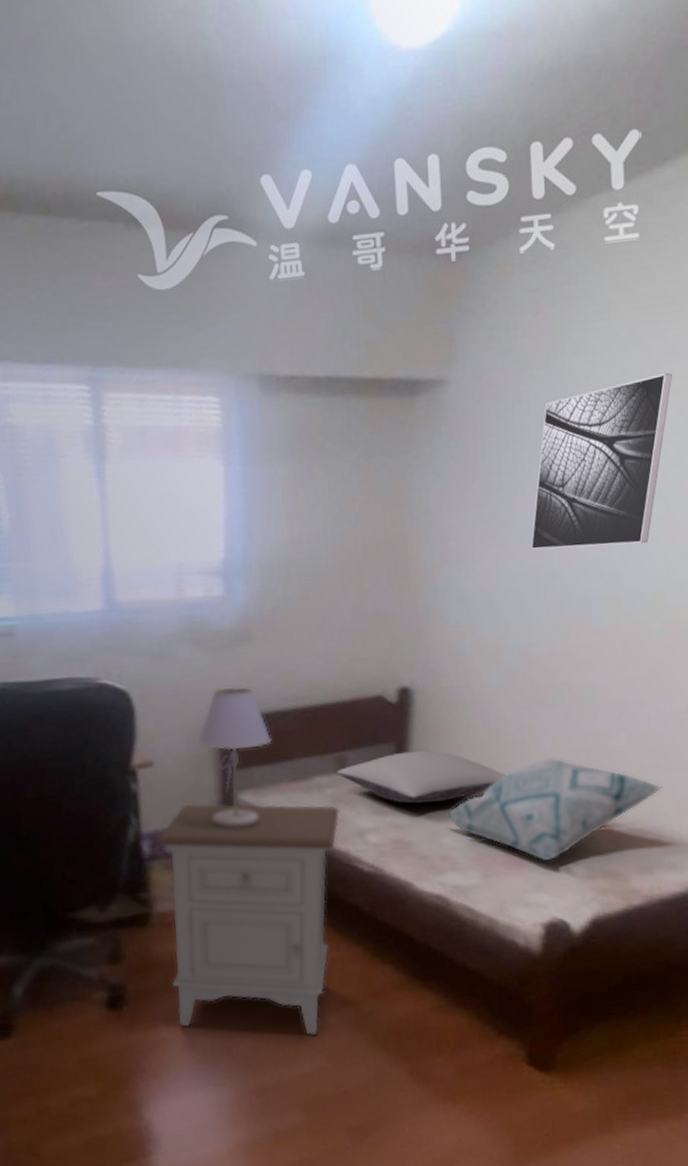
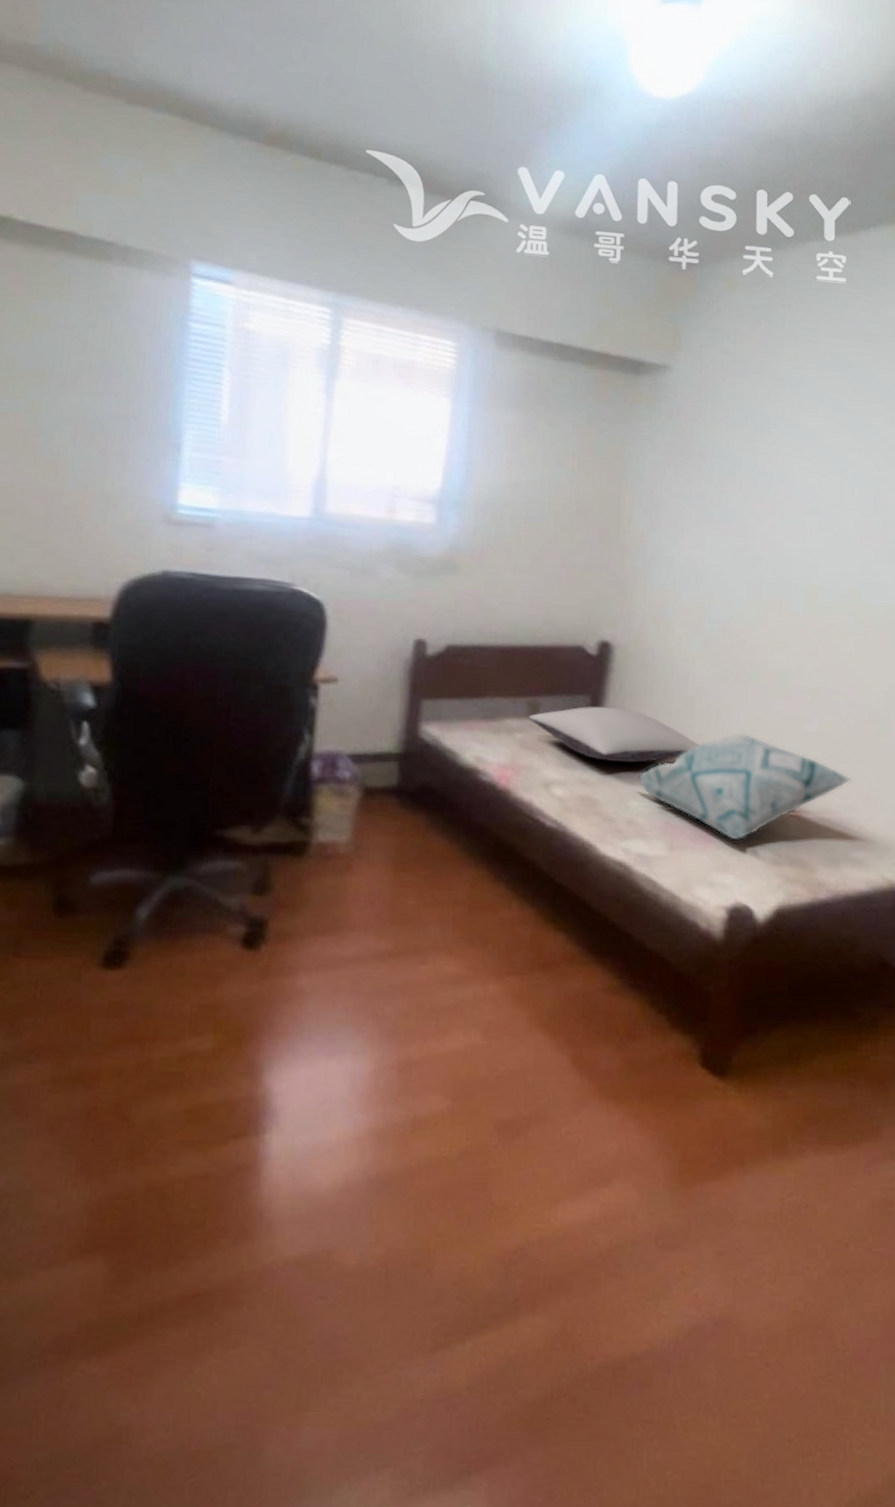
nightstand: present [154,803,341,1036] -> none [320,728,528,1006]
table lamp: present [197,686,273,828] -> none [387,613,467,761]
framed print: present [530,373,672,550] -> none [737,397,871,542]

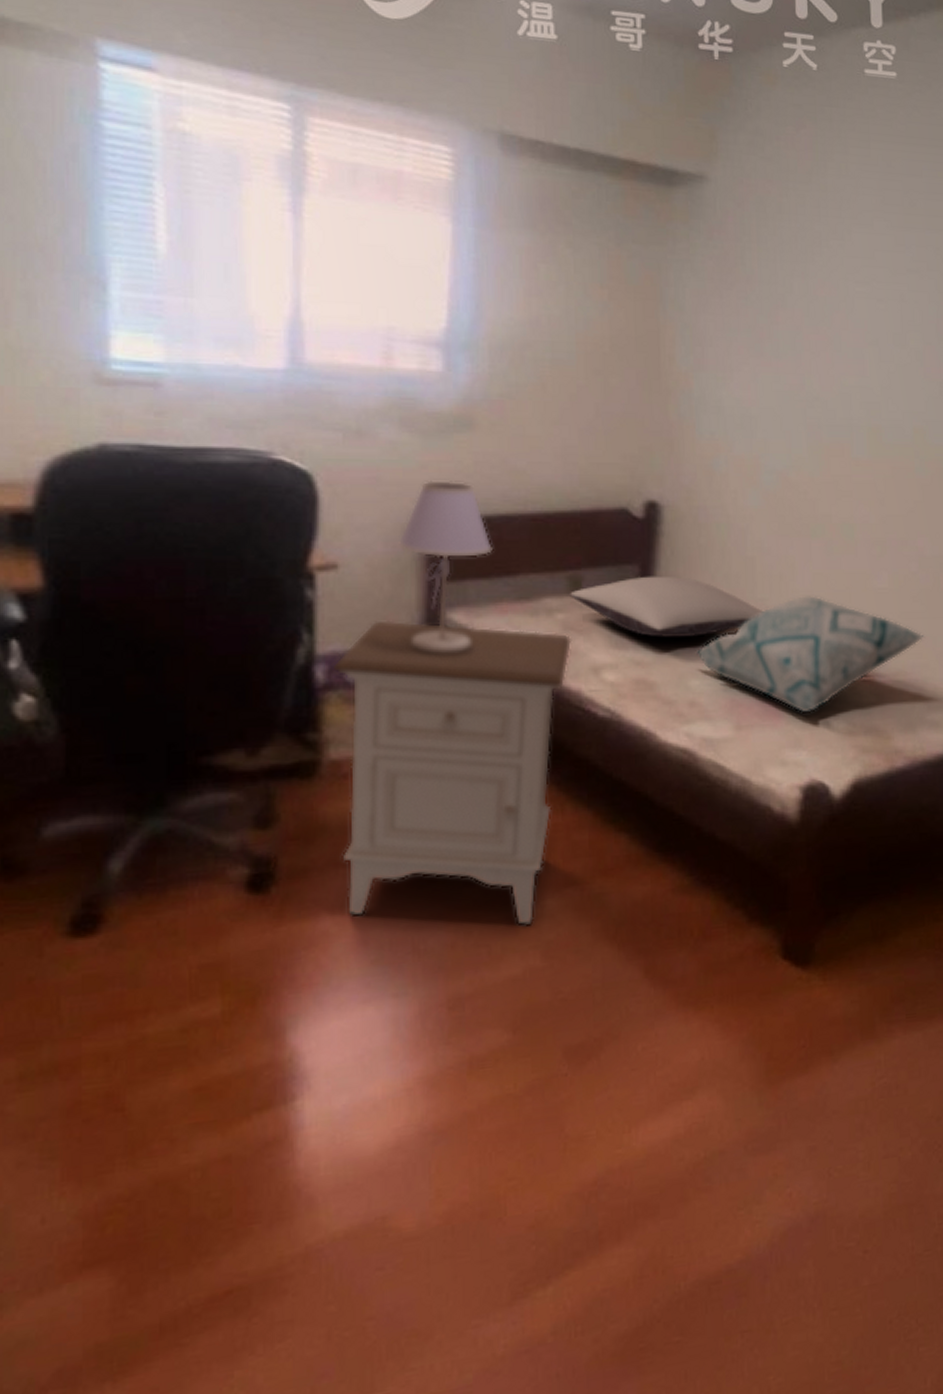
nightstand: none [320,728,528,1006] -> present [332,620,573,926]
table lamp: none [387,613,467,761] -> present [397,480,494,654]

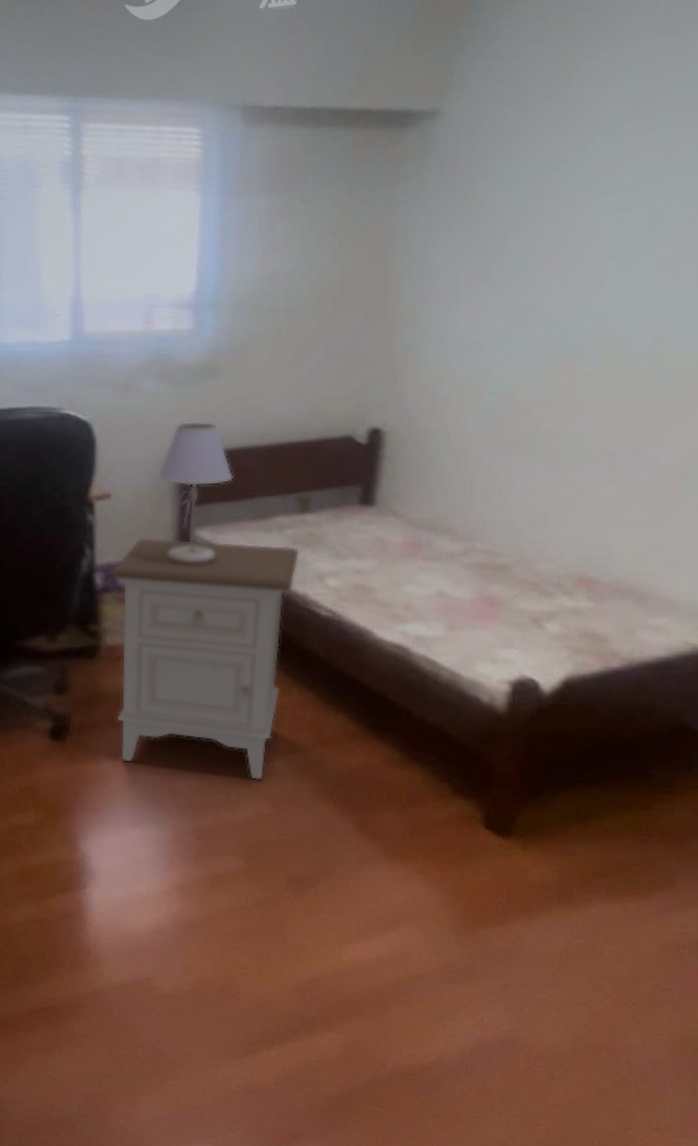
pillow: present [570,575,764,638] -> none [299,494,481,549]
decorative pillow: present [695,596,926,714] -> none [412,508,653,616]

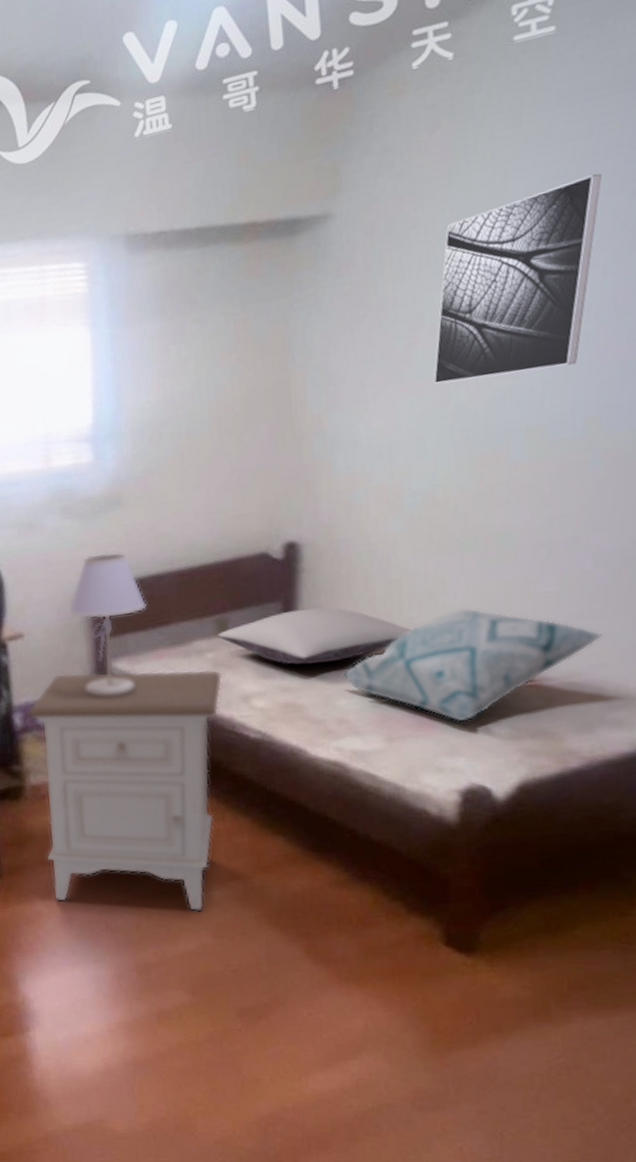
pillow: none [299,494,481,549] -> present [217,607,412,665]
decorative pillow: none [412,508,653,616] -> present [342,608,605,722]
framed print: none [521,104,689,290] -> present [433,173,602,385]

